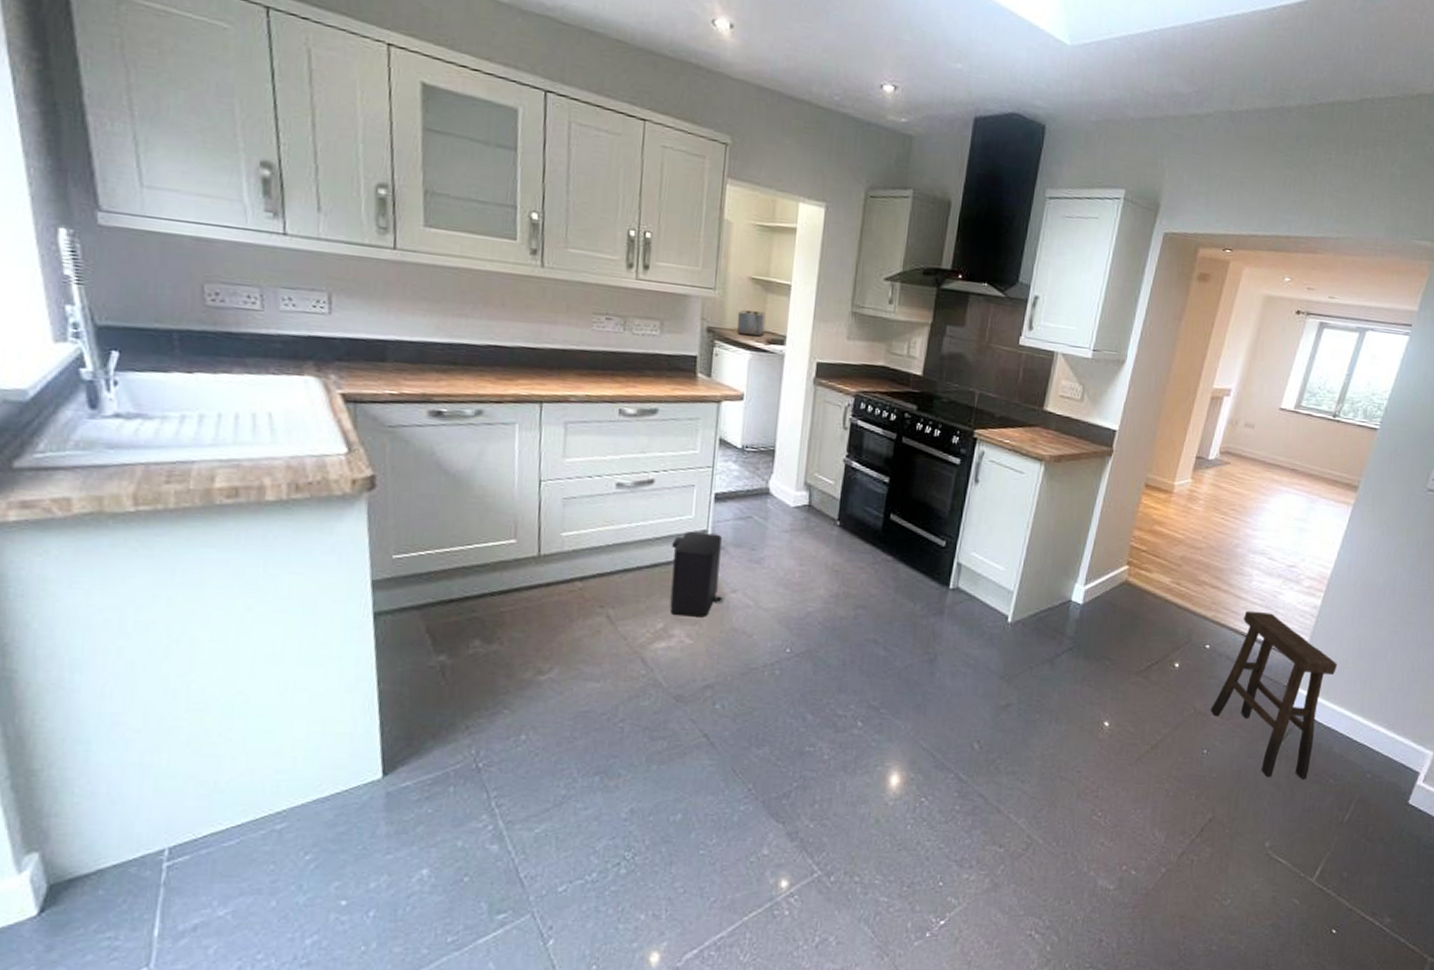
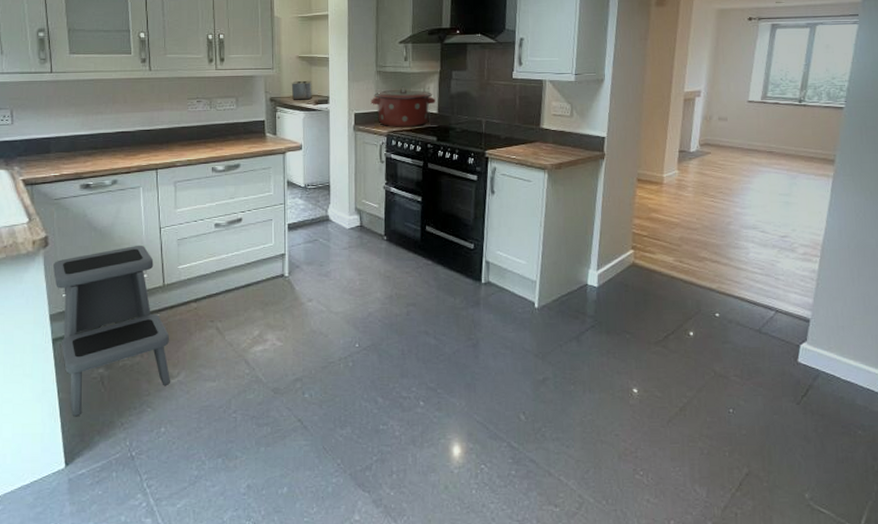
step stool: none [381,500,541,715] -> present [53,246,170,417]
pedal bin: present [670,532,724,618] -> none [260,256,303,324]
casserole: none [839,336,922,390] -> present [370,86,436,127]
stool: present [1210,610,1337,780] -> none [729,279,845,433]

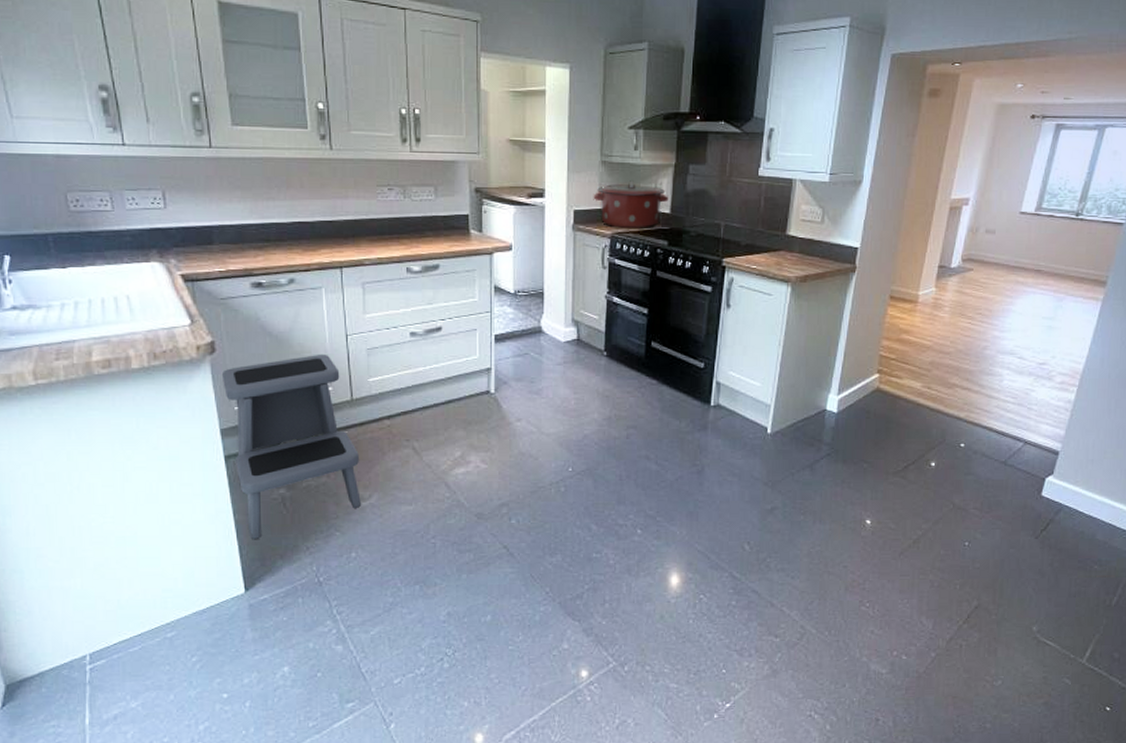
toaster: present [291,80,313,100] -> none [500,168,526,192]

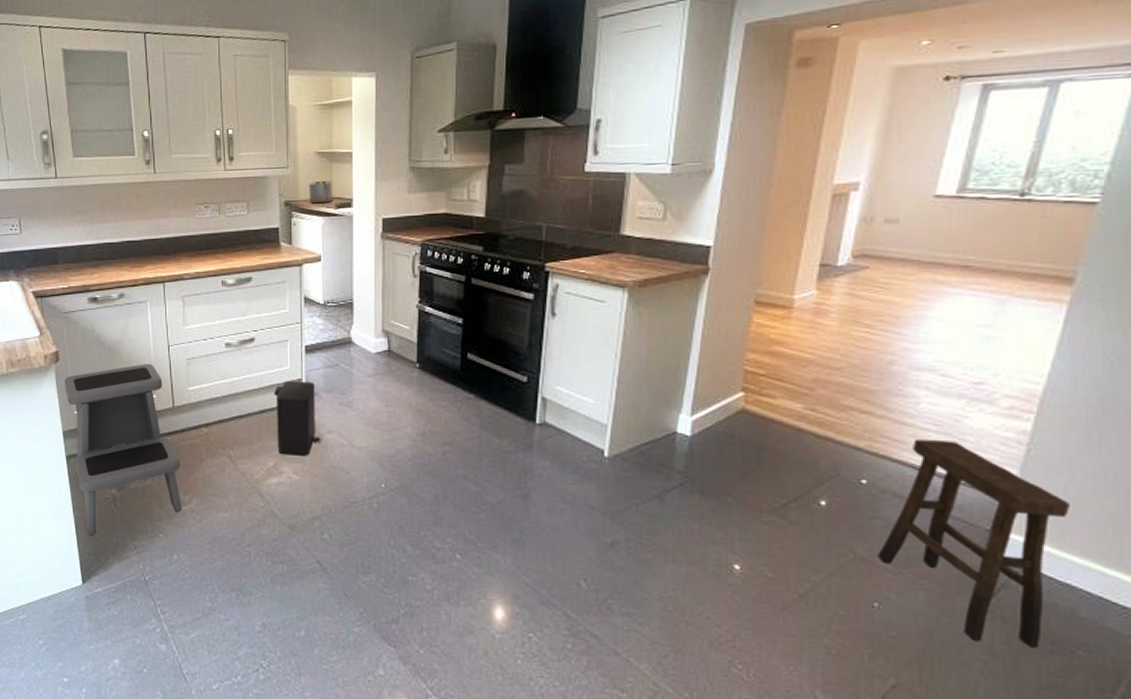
pedal bin: none [462,370,511,445] -> present [274,381,322,456]
toaster: none [500,168,526,192] -> present [308,180,334,204]
casserole: present [593,180,669,228] -> none [402,185,483,235]
stool: none [969,409,1095,567] -> present [877,438,1069,649]

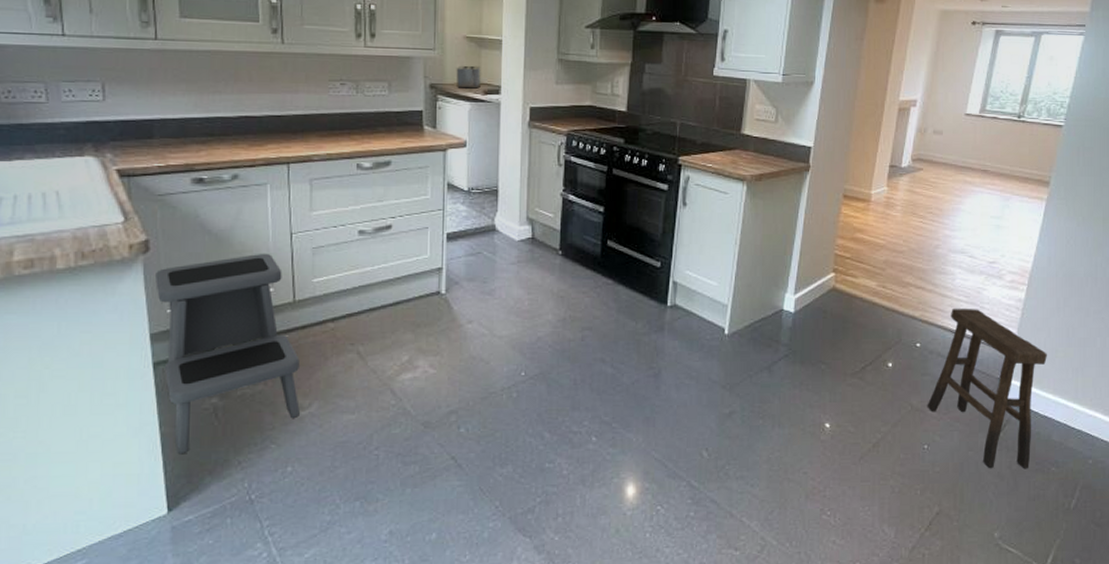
pedal bin: present [274,381,322,456] -> none [411,270,461,348]

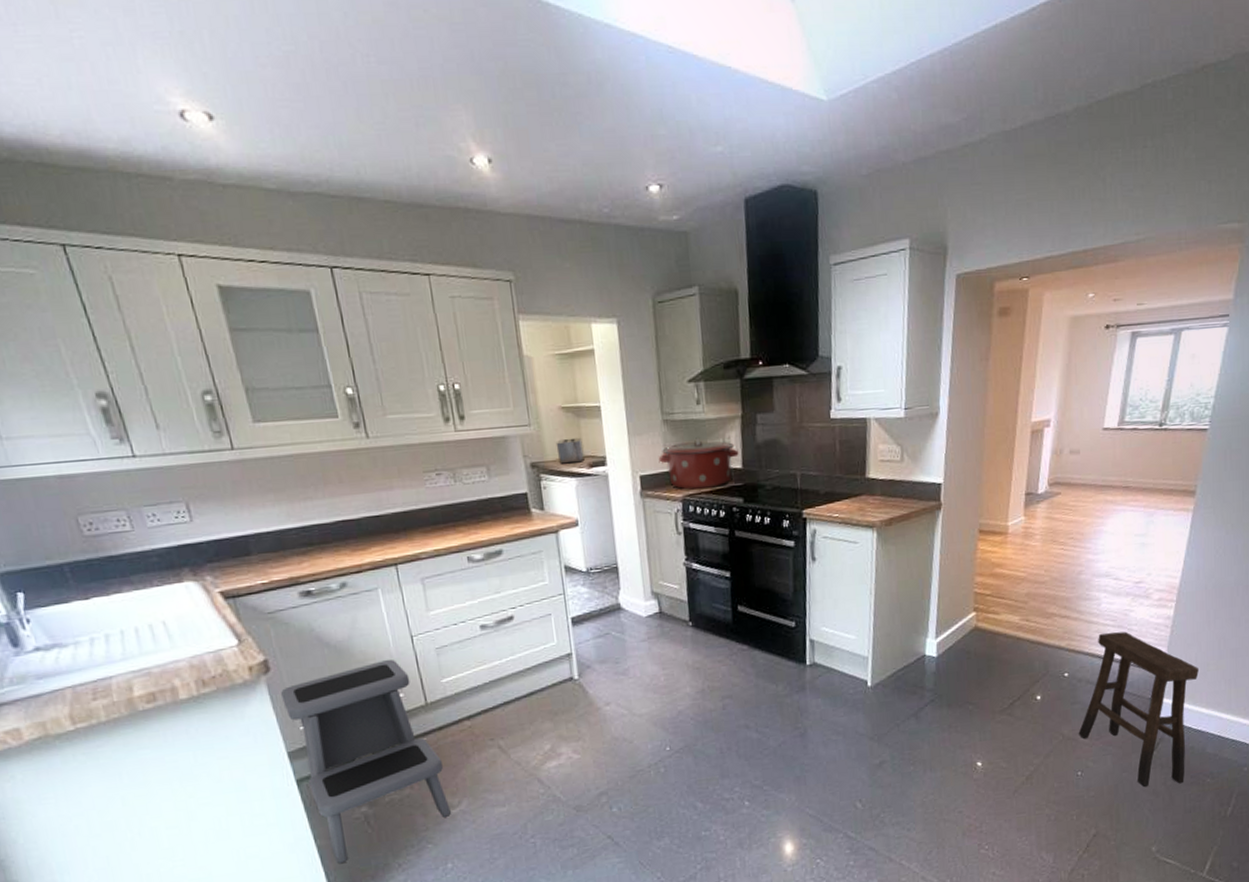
casserole: none [549,78,625,126] -> present [658,437,739,490]

